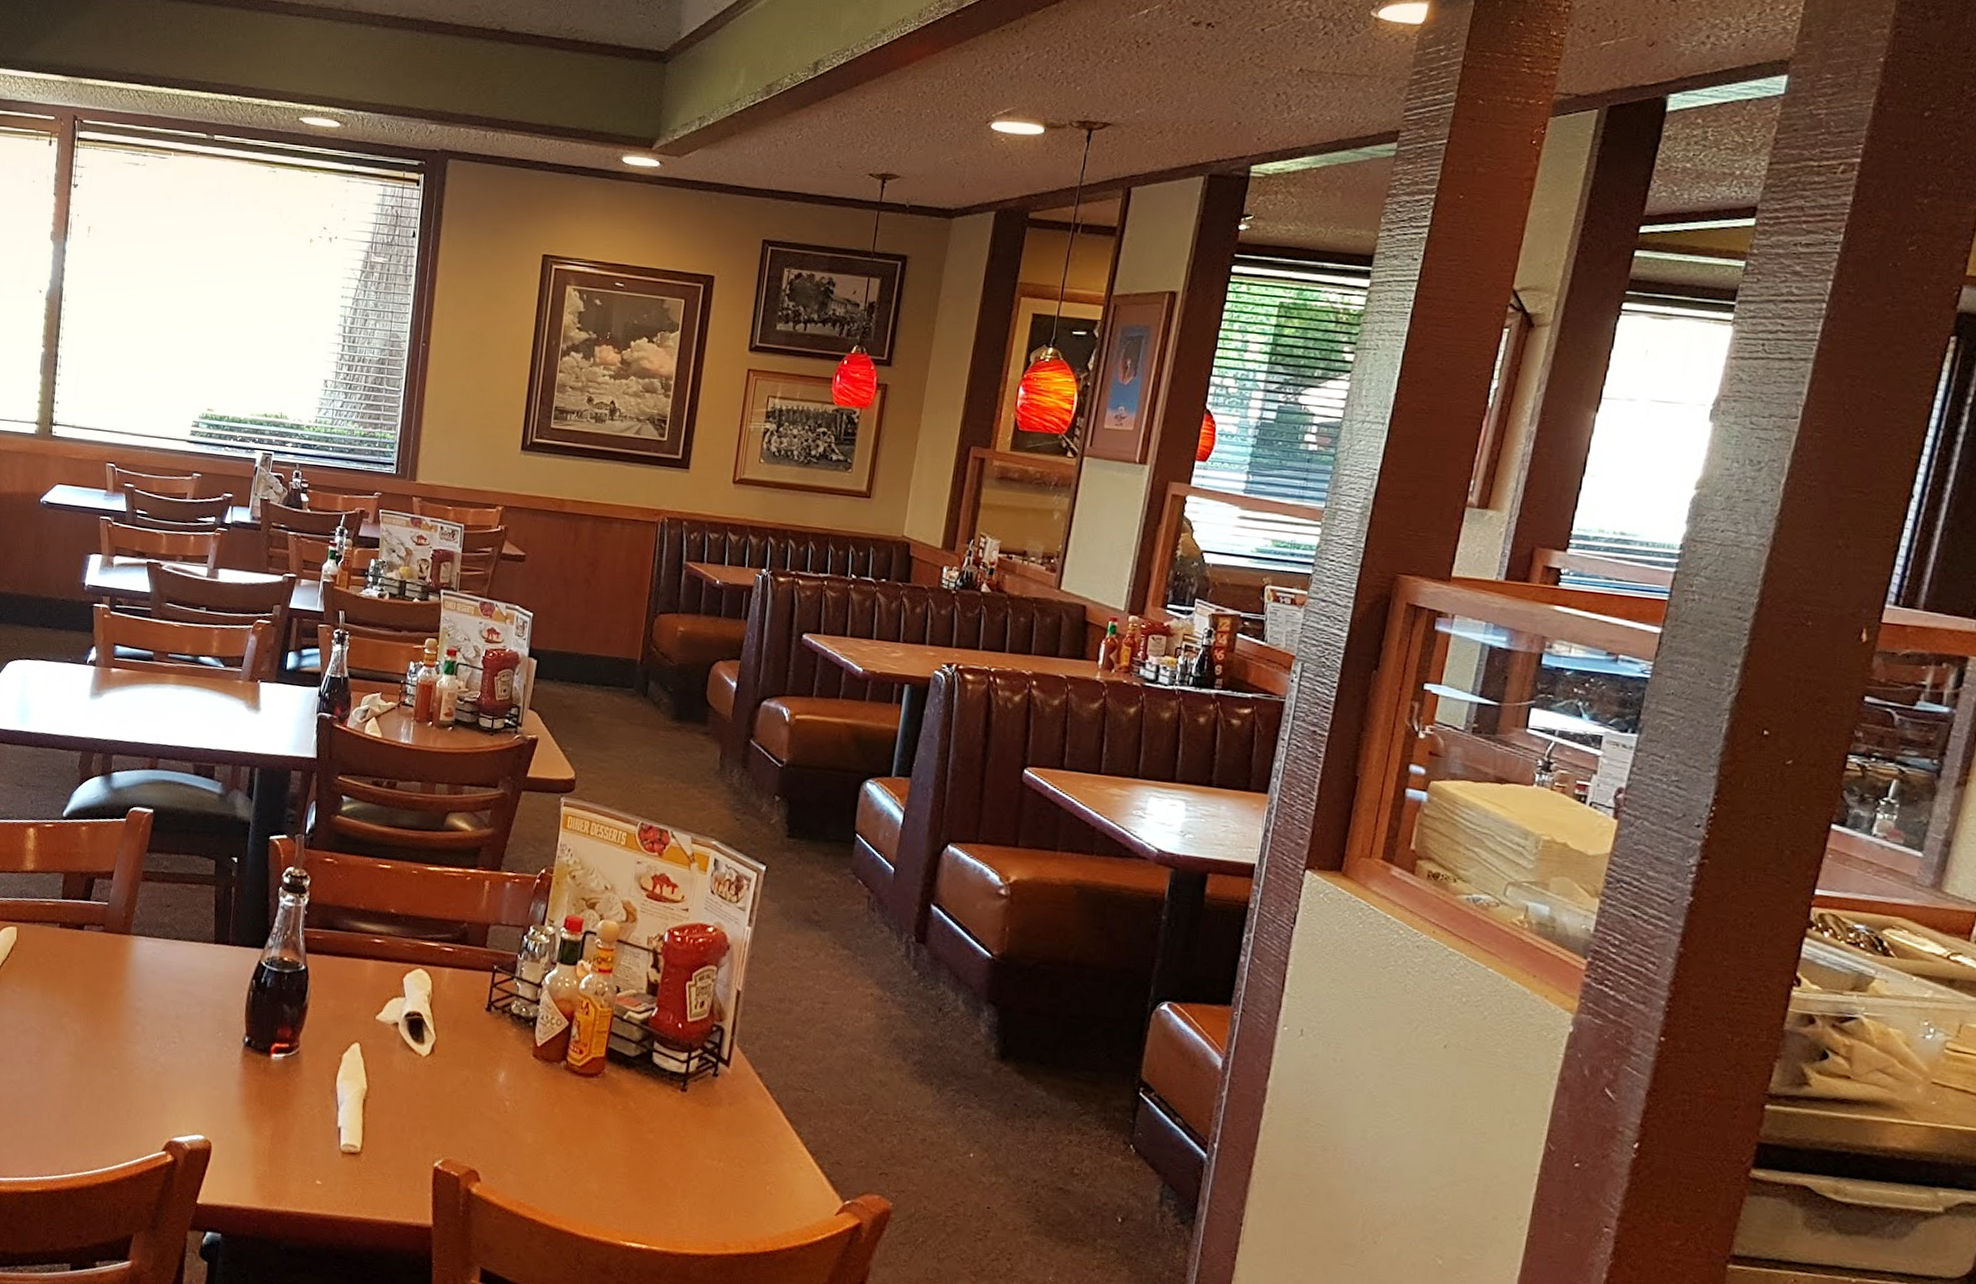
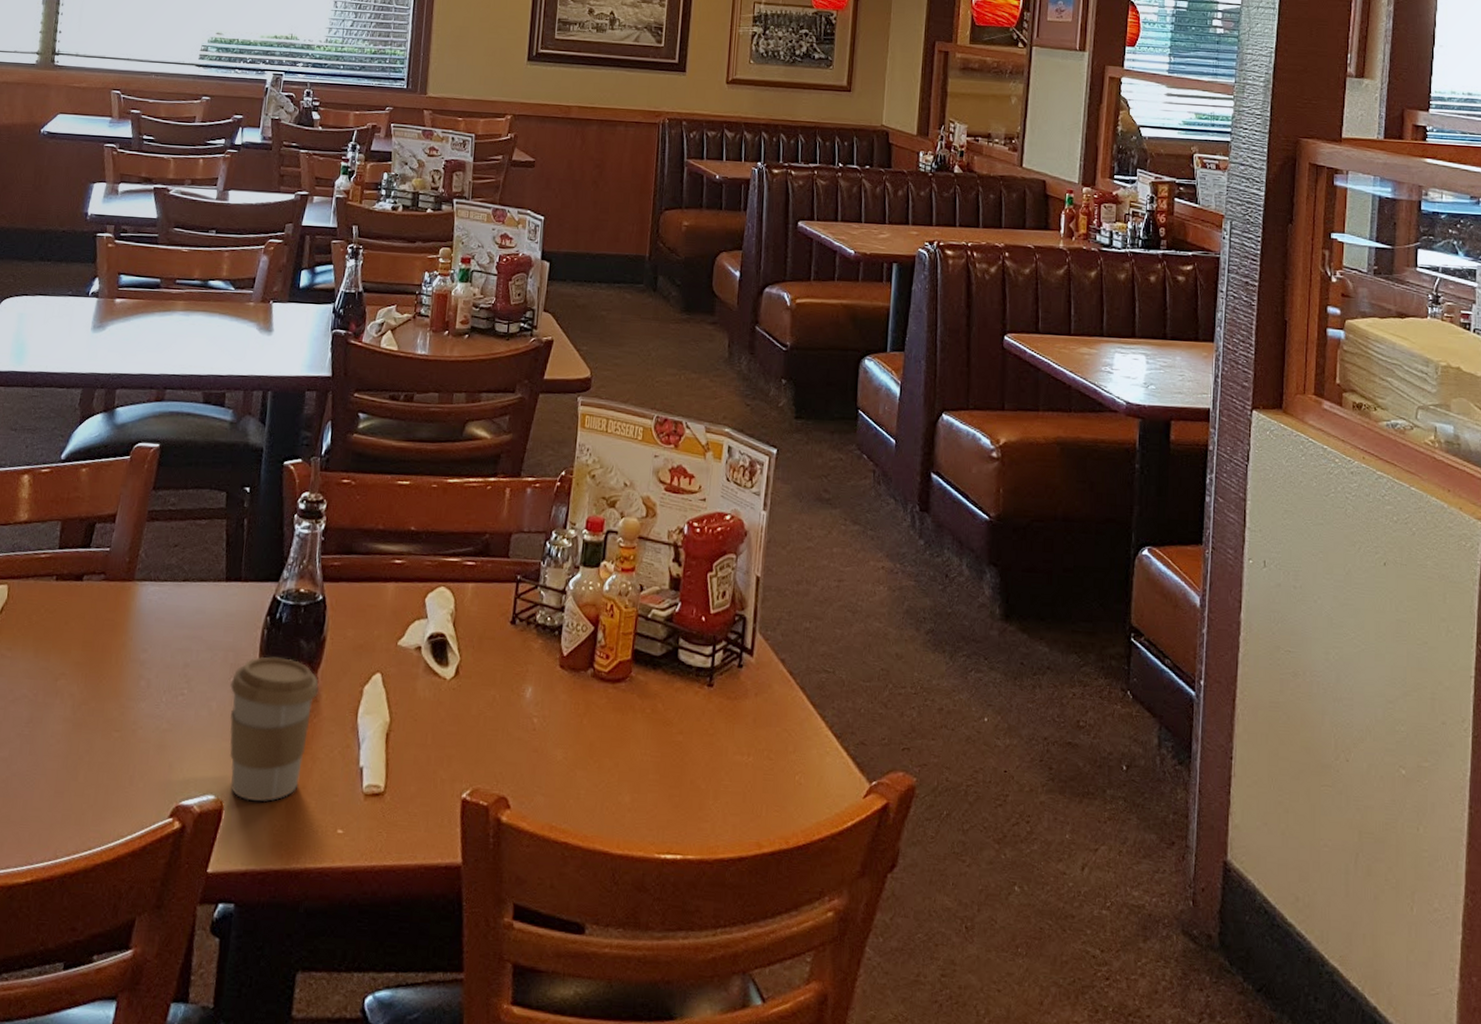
coffee cup: none [217,1016,300,1147] -> present [229,656,319,801]

